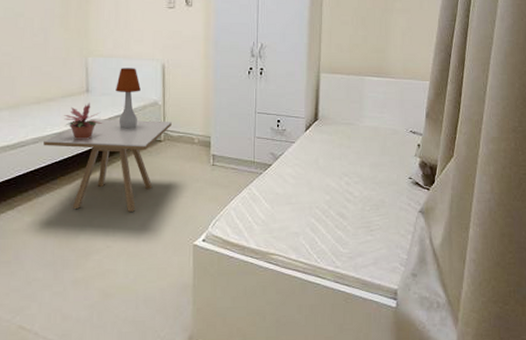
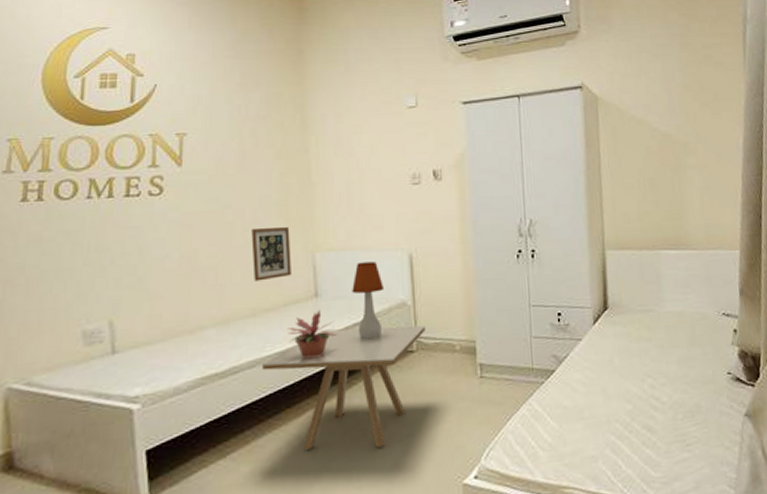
picture frame: none [38,34,69,77] -> present [251,227,291,281]

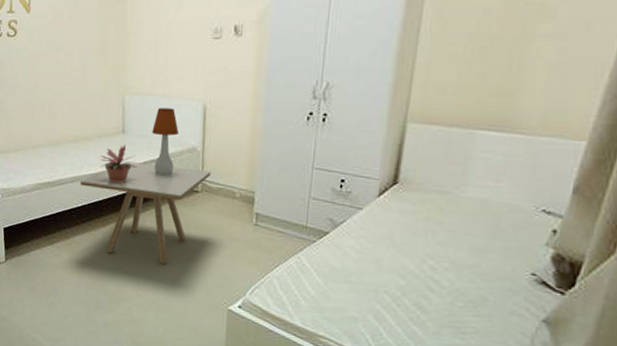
picture frame: present [251,227,291,281] -> none [77,69,107,115]

